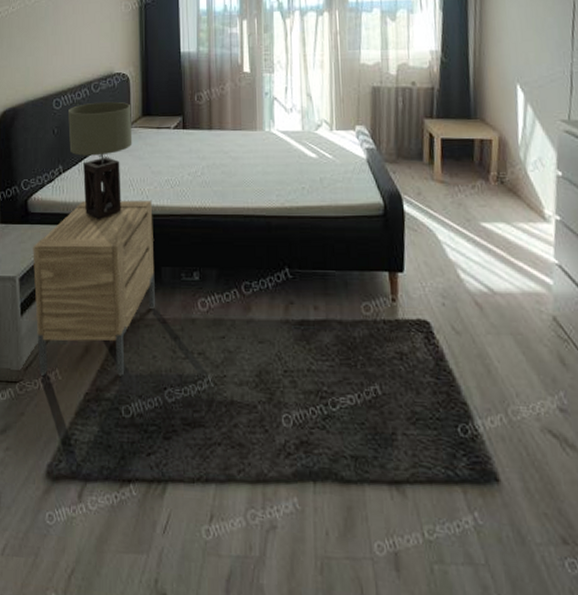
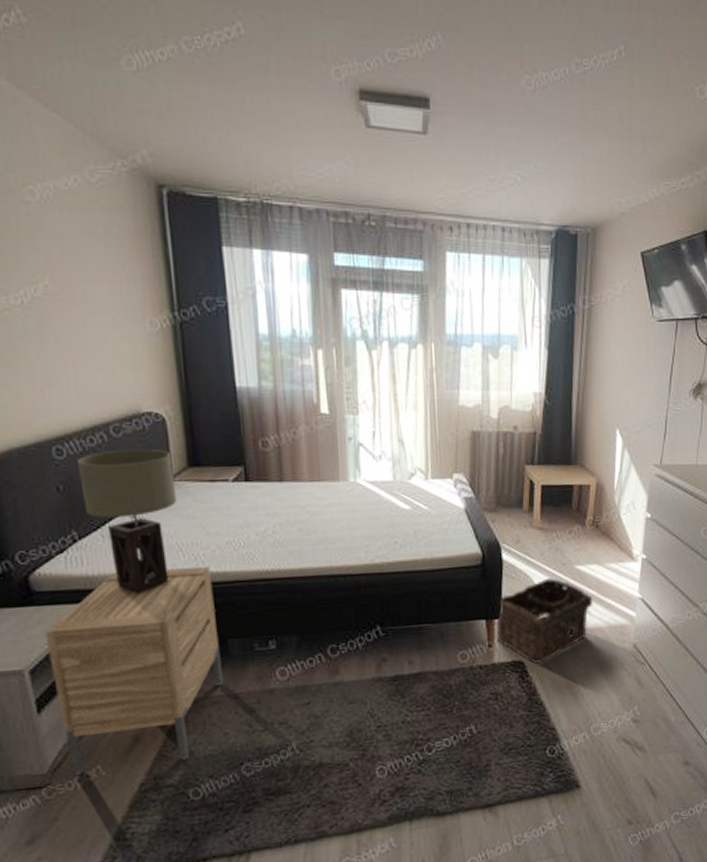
basket: none [399,234,503,326] -> present [496,578,593,664]

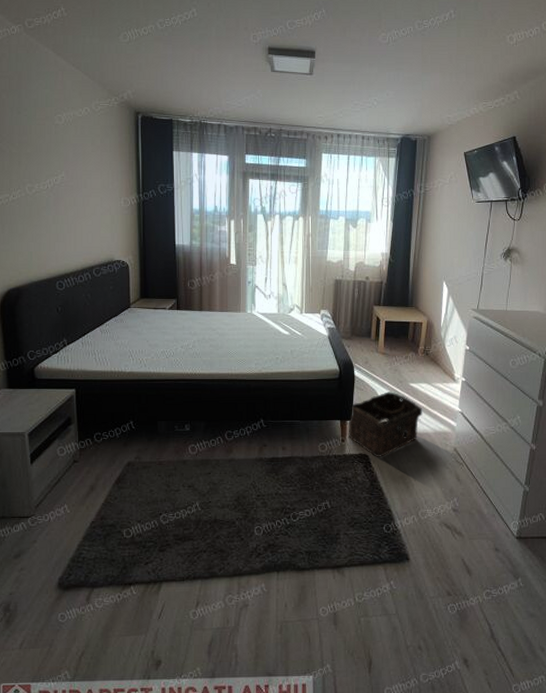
nightstand: present [44,565,223,775] -> none [40,367,152,511]
table lamp: present [78,448,177,594] -> none [71,285,132,385]

